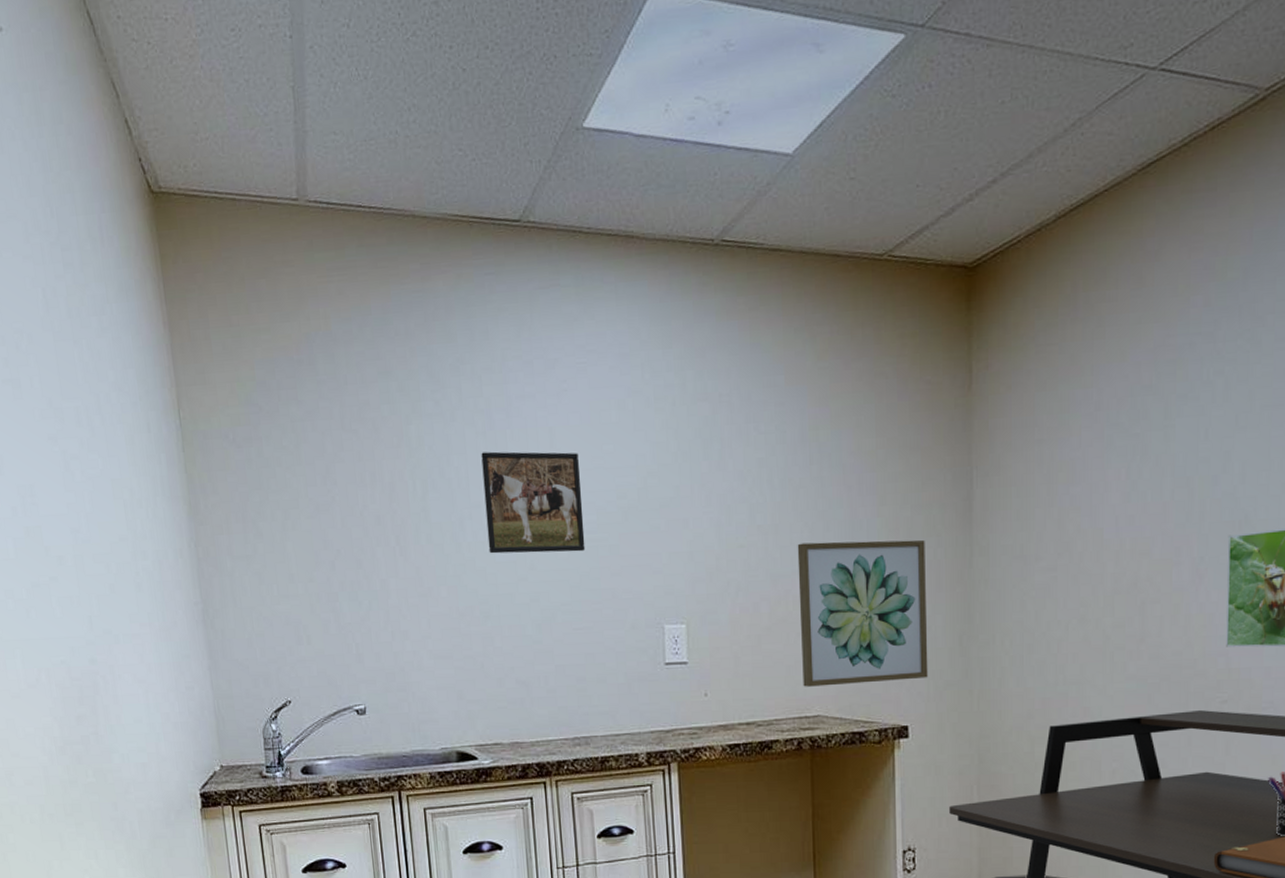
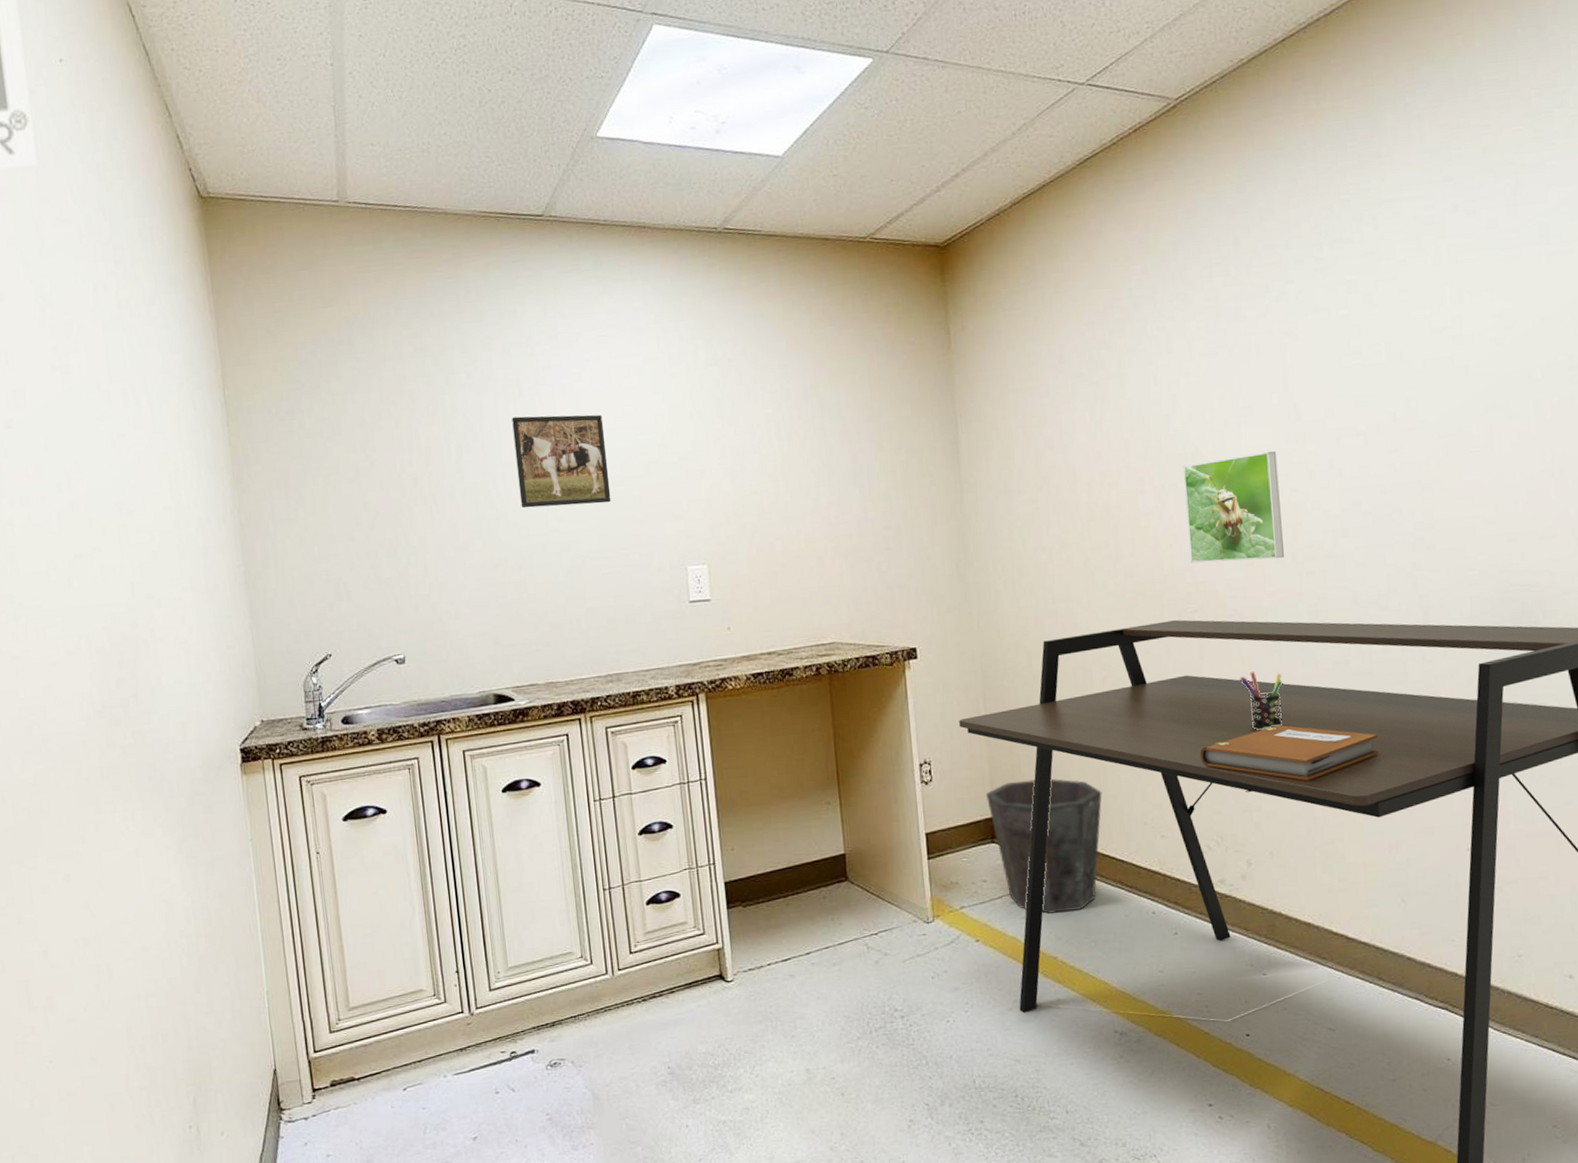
wall art: present [797,540,928,687] -> none [805,480,932,617]

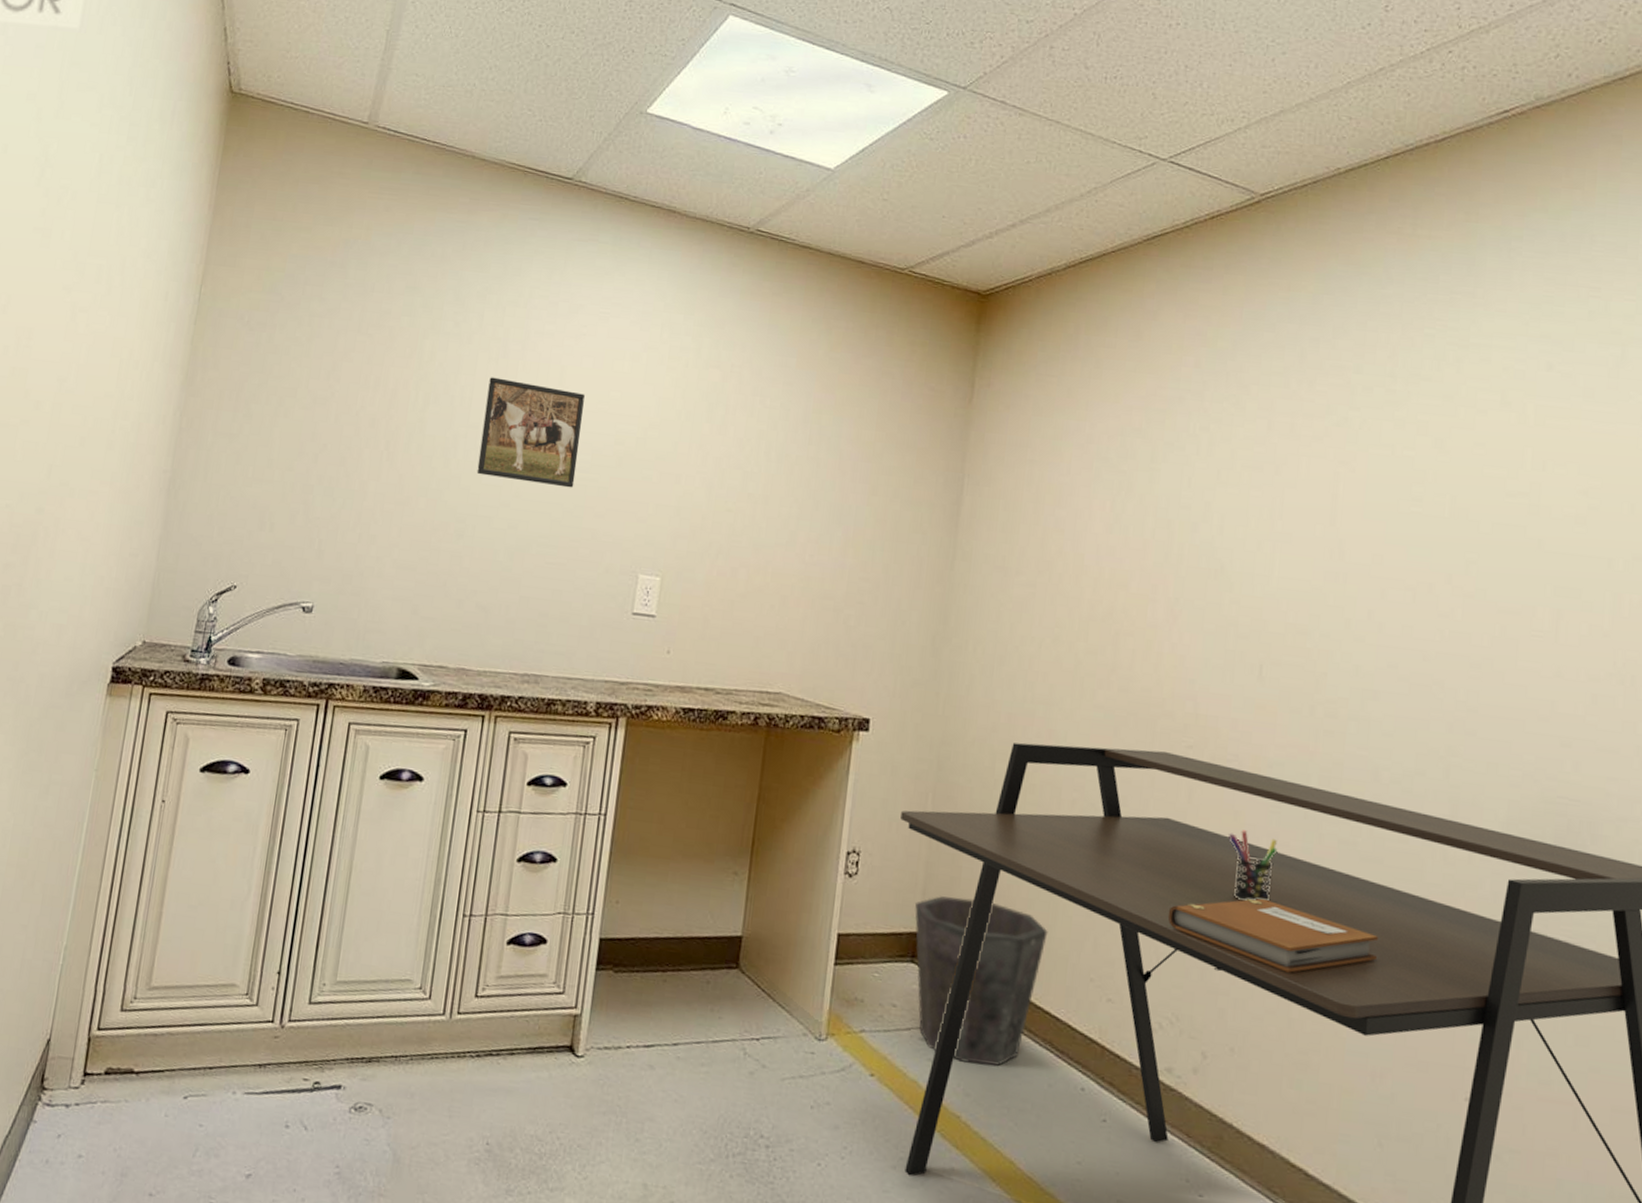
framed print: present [1182,451,1284,563] -> none [1195,581,1311,709]

